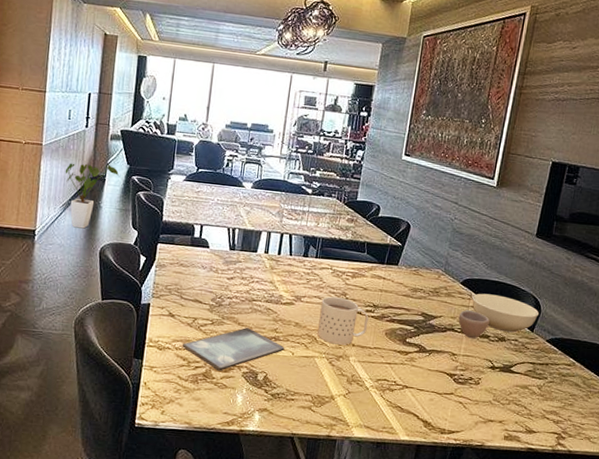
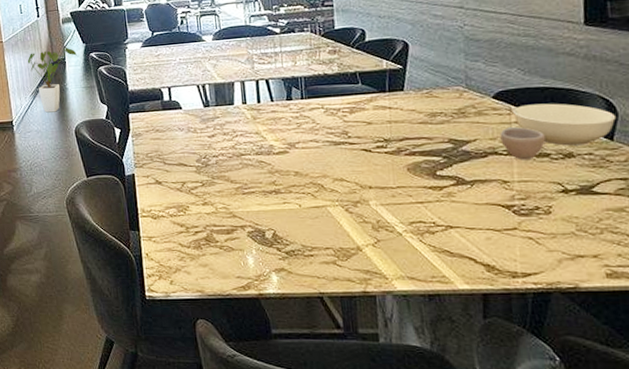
tablet: present [183,327,285,371] -> none [177,185,290,234]
mug: present [317,296,369,345] -> none [319,137,383,189]

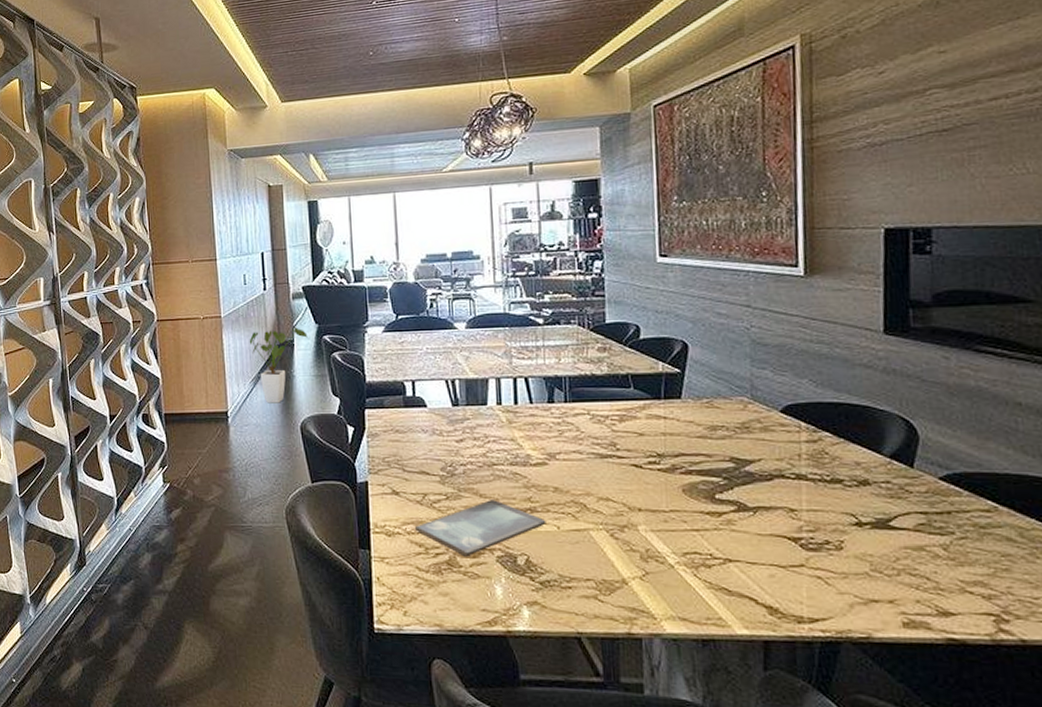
tablet: none [177,185,290,234] -> present [415,500,547,557]
cup: present [499,126,545,160] -> none [787,446,838,486]
bowl: present [512,103,617,146] -> none [801,421,918,472]

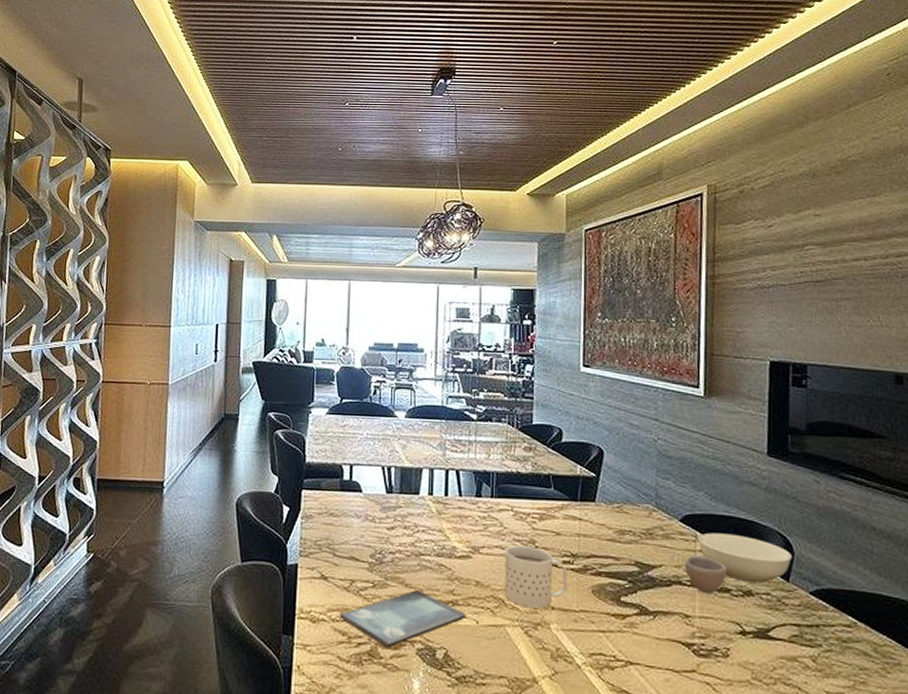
house plant: present [249,326,308,403] -> none [194,400,253,477]
mug: none [584,449,655,511] -> present [505,545,568,609]
cup: none [787,446,838,486] -> present [684,554,727,594]
bowl: none [801,421,918,472] -> present [697,532,793,584]

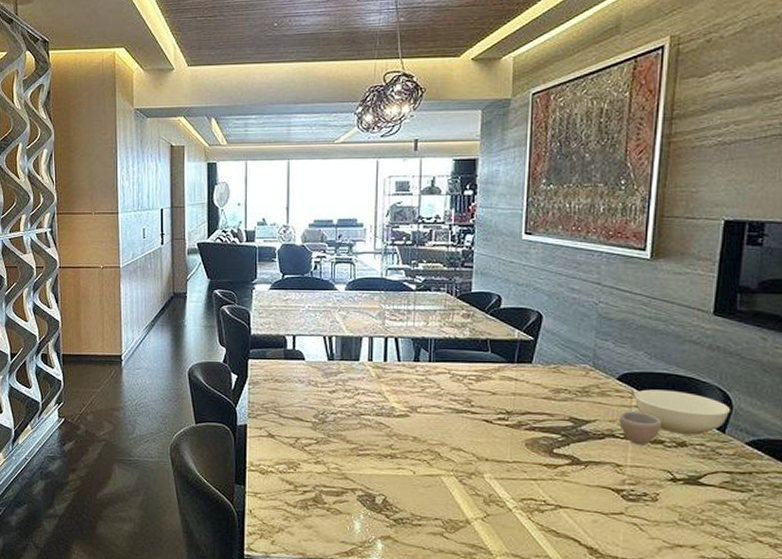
tablet: present [340,590,466,648] -> none [287,445,404,495]
mug: present [505,545,568,609] -> none [441,405,502,460]

